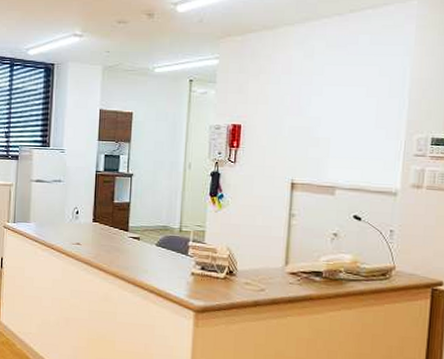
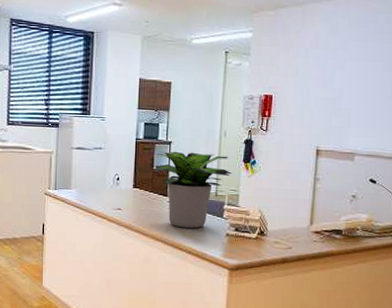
potted plant: none [112,184,198,266] -> present [152,151,233,229]

